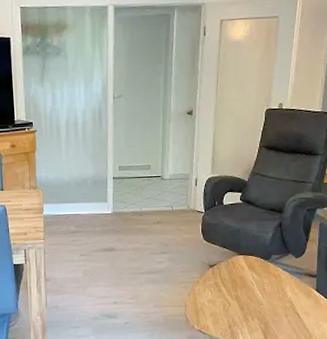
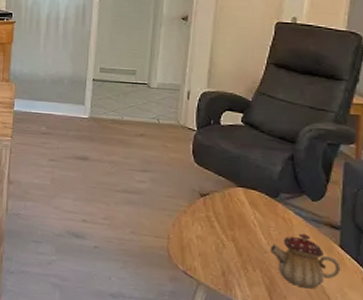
teapot: none [265,284,317,327] -> present [270,233,341,289]

